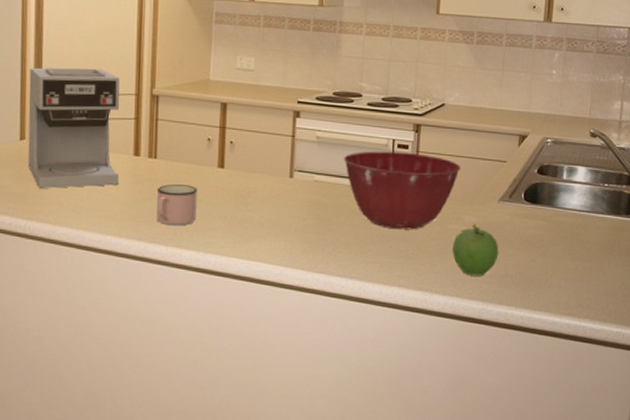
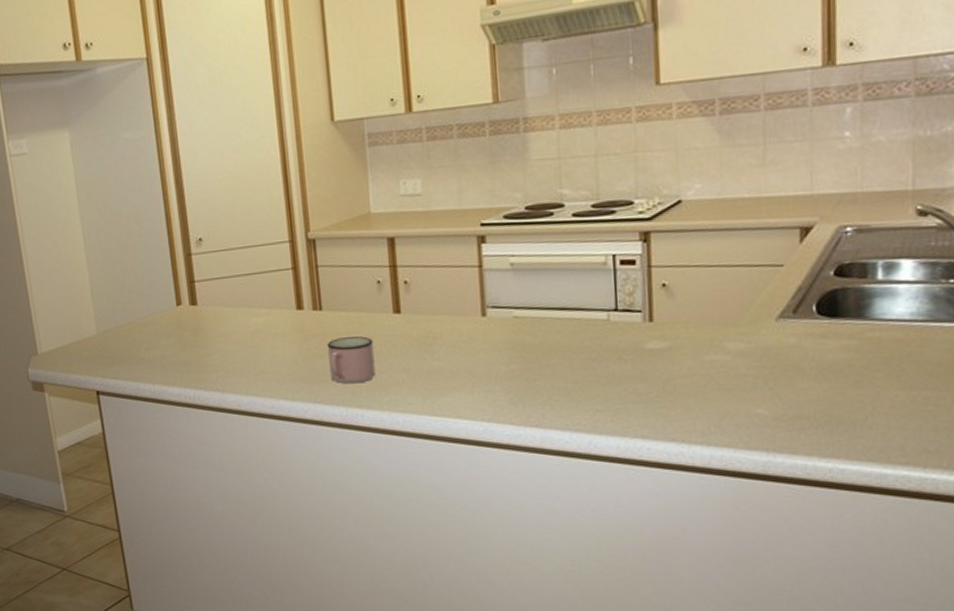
coffee maker: present [27,67,120,188] -> none [176,218,284,355]
mixing bowl: present [344,151,461,230] -> none [549,268,716,368]
fruit: present [452,224,499,276] -> none [714,351,785,420]

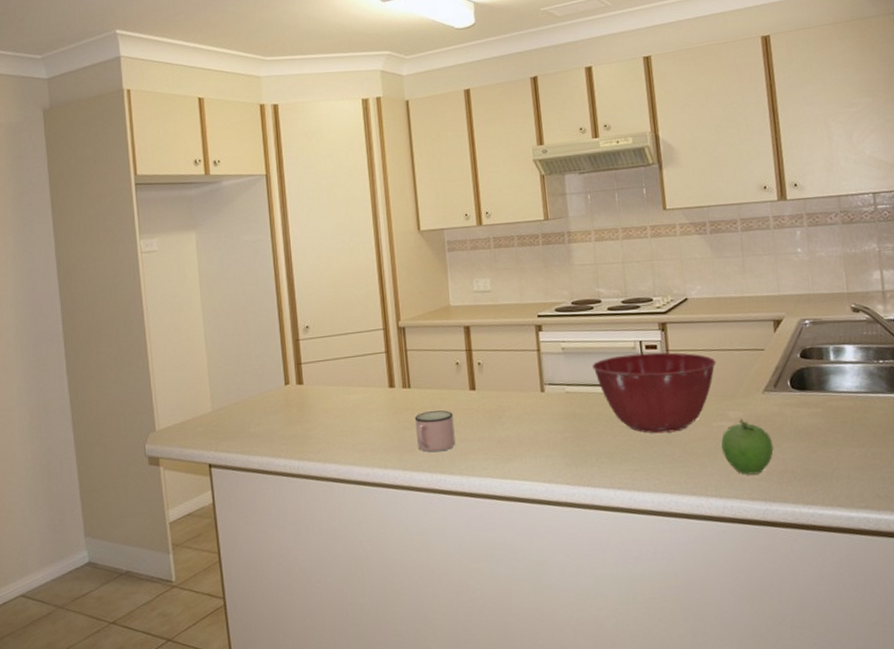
mixing bowl: none [549,268,716,368] -> present [592,352,717,434]
fruit: none [714,351,785,420] -> present [721,419,774,475]

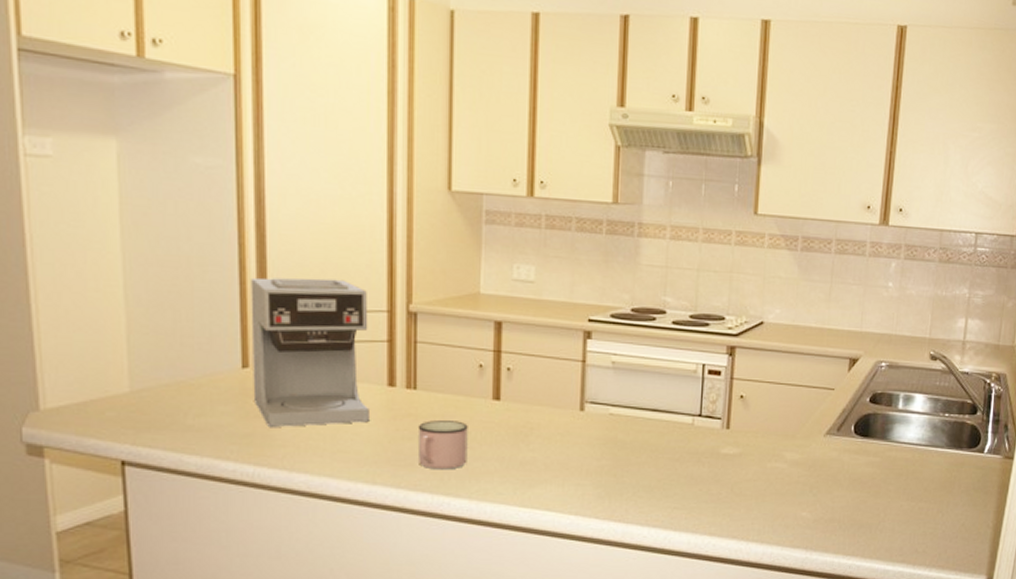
coffee maker: none [286,309,378,429] -> present [251,277,369,427]
mixing bowl: present [592,352,717,434] -> none [645,378,783,470]
fruit: present [721,419,774,475] -> none [772,461,825,521]

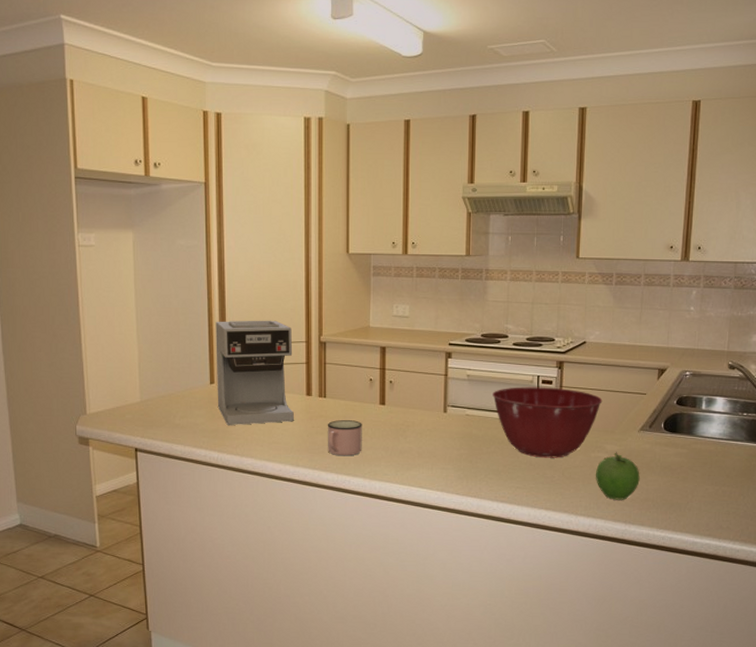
mixing bowl: none [645,378,783,470] -> present [493,387,603,458]
fruit: none [772,461,825,521] -> present [596,452,640,500]

